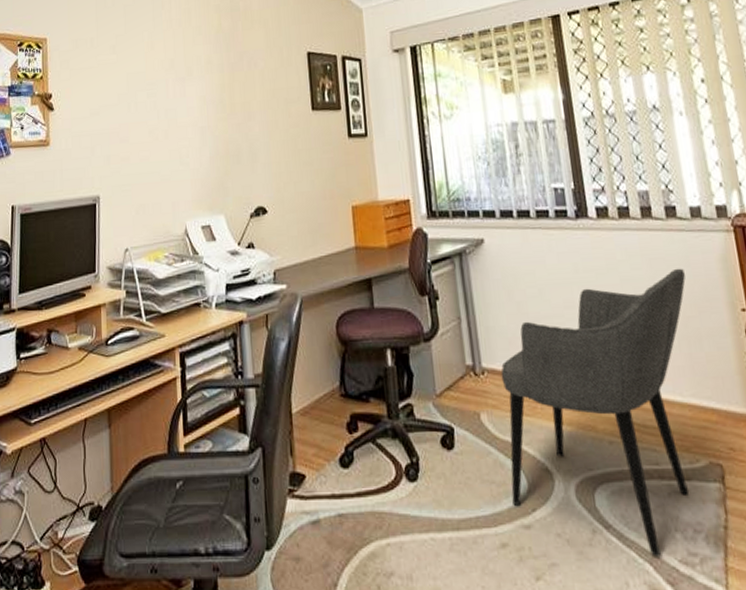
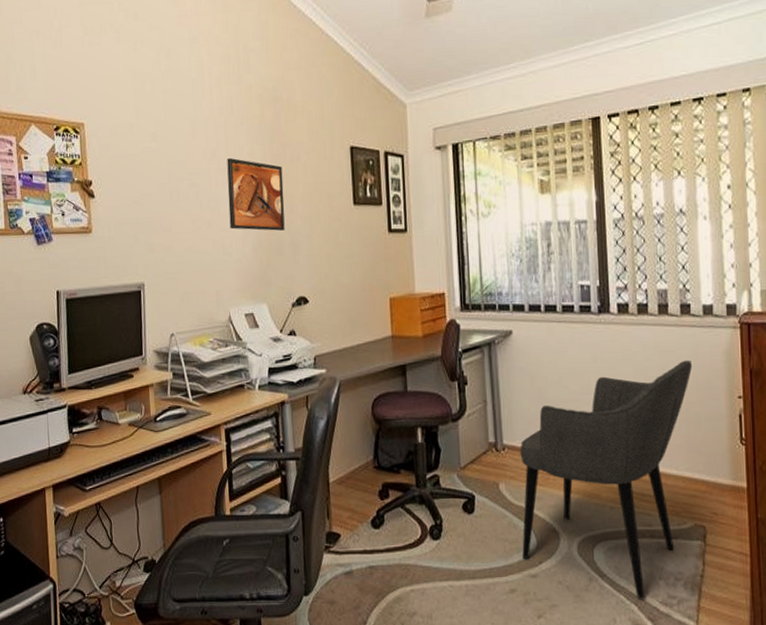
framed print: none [184,67,242,139] -> present [227,157,285,231]

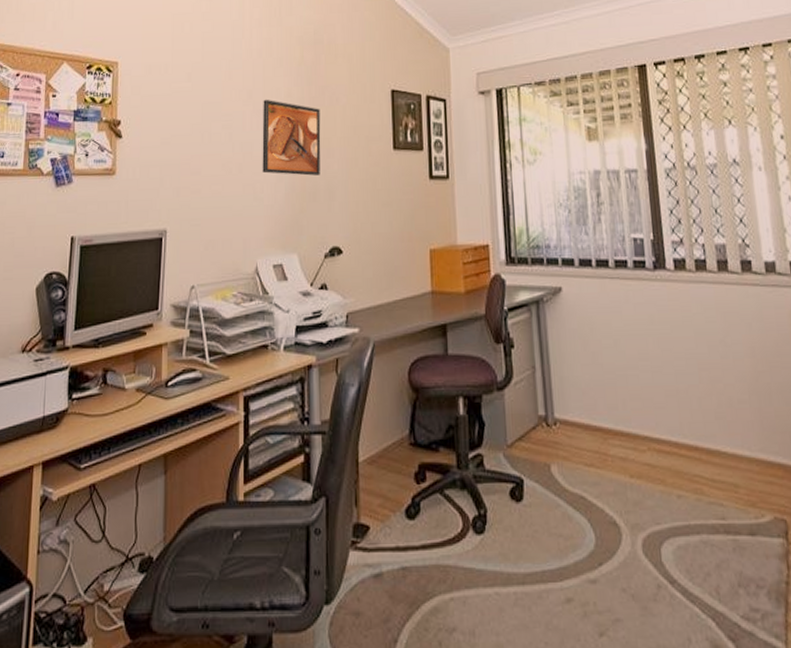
armchair: present [519,360,692,599] -> none [573,322,758,612]

